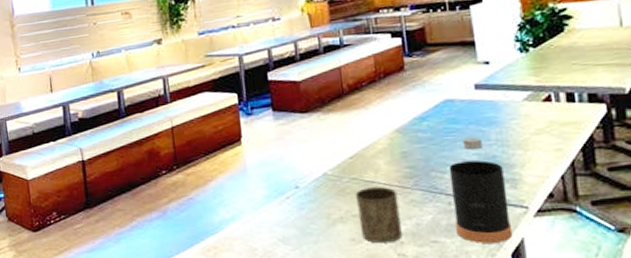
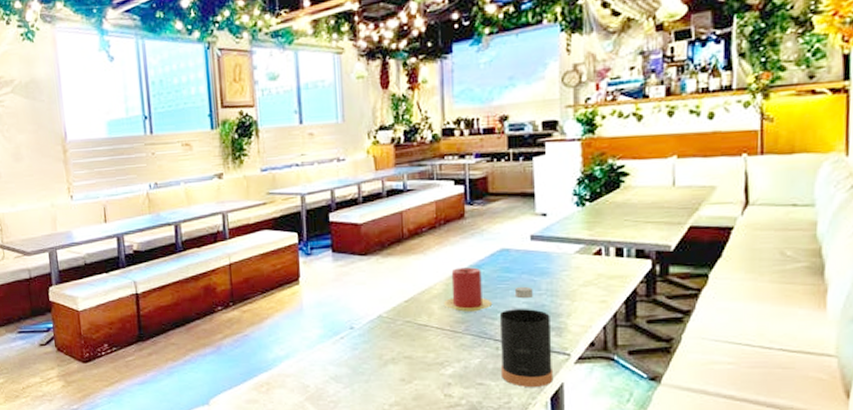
cup: present [355,186,402,244] -> none [408,329,450,384]
candle: none [389,120,441,167] -> present [443,267,493,312]

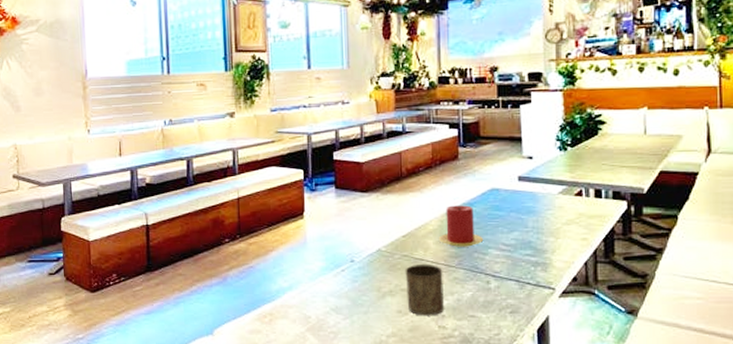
cup: none [408,329,450,384] -> present [405,263,444,316]
bottle: present [499,286,554,387] -> none [490,223,540,319]

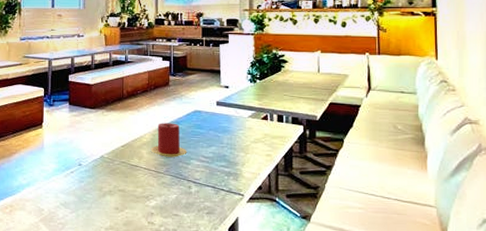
cup: present [405,263,444,316] -> none [122,169,153,214]

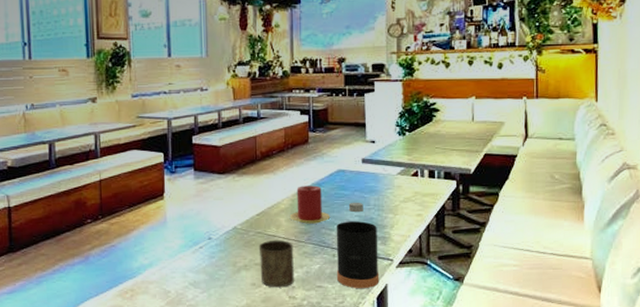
cup: none [122,169,153,214] -> present [258,239,294,288]
bottle: none [192,140,231,220] -> present [336,202,379,288]

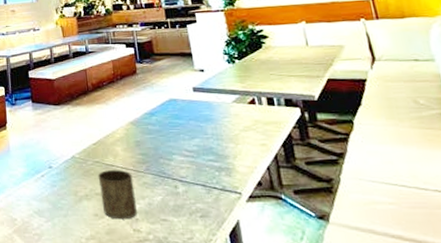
candle: present [289,185,331,224] -> none [125,115,168,154]
bottle: present [336,202,379,288] -> none [174,131,230,223]

